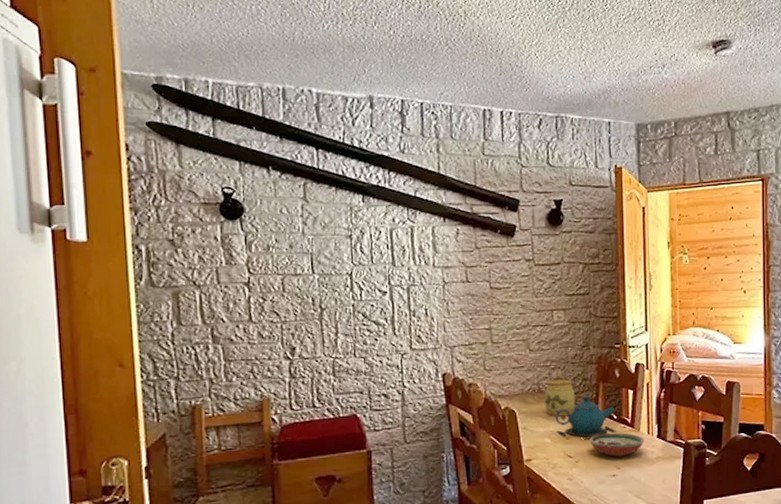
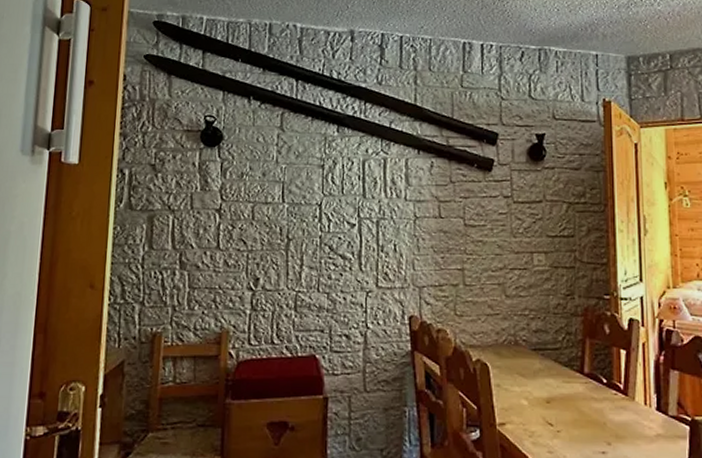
jar: present [544,374,575,417] -> none [522,326,557,375]
teapot: present [555,395,616,439] -> none [533,352,606,404]
decorative bowl: present [590,432,645,457] -> none [574,399,641,429]

